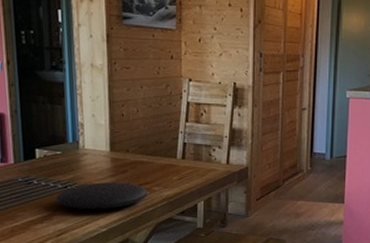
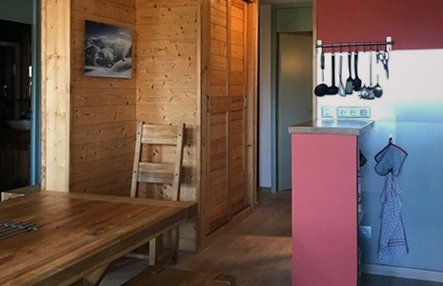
plate: present [56,182,148,210] -> none [17,222,103,250]

